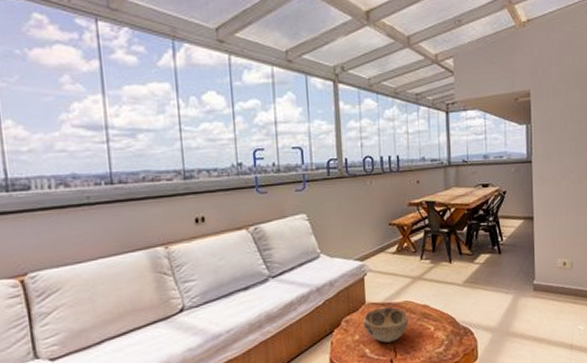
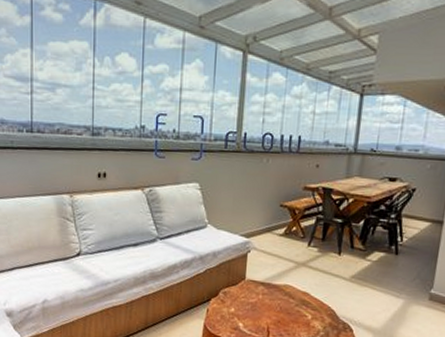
decorative bowl: present [363,306,409,343] -> none [240,286,287,322]

